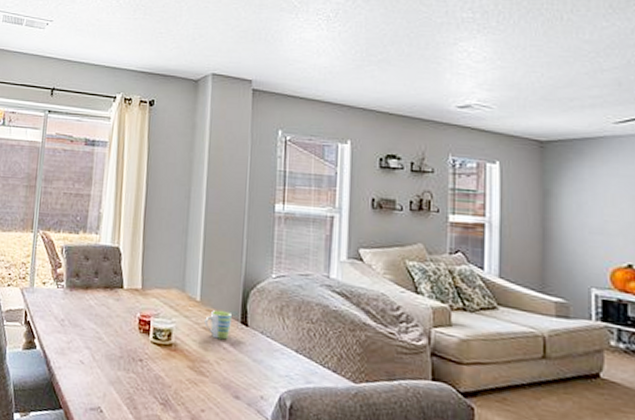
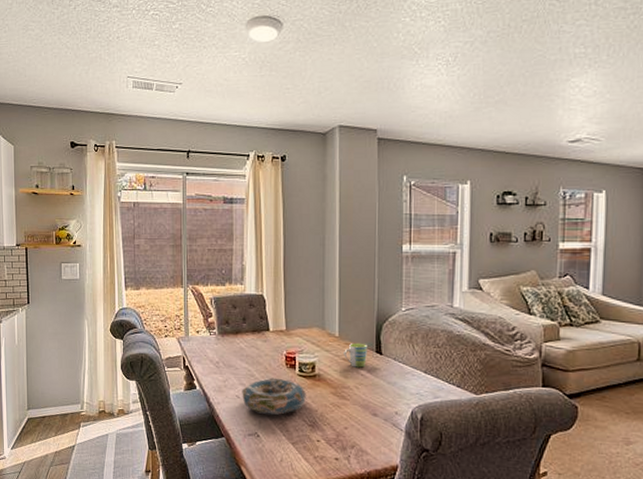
decorative bowl: none [87,342,160,388] -> present [242,377,306,416]

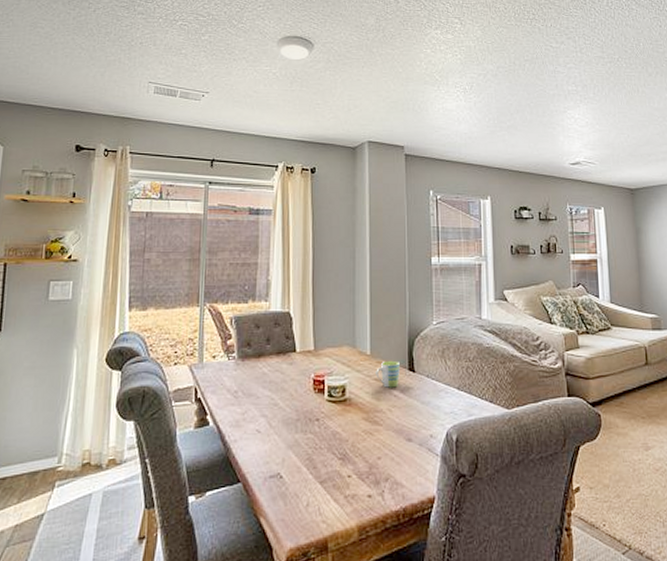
decorative bowl: present [242,377,306,416] -> none [263,405,336,451]

